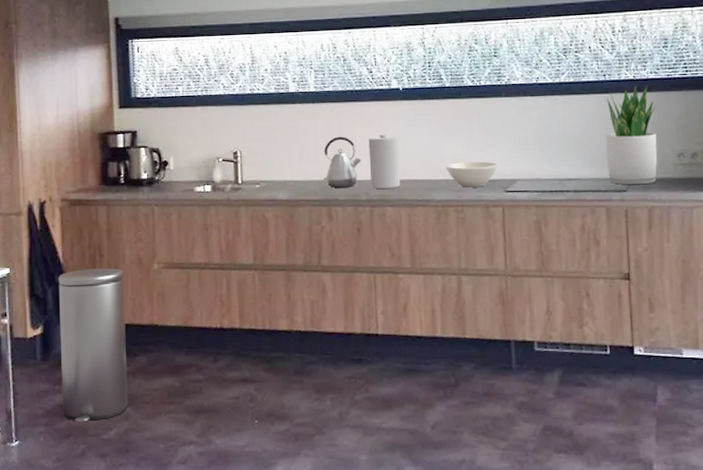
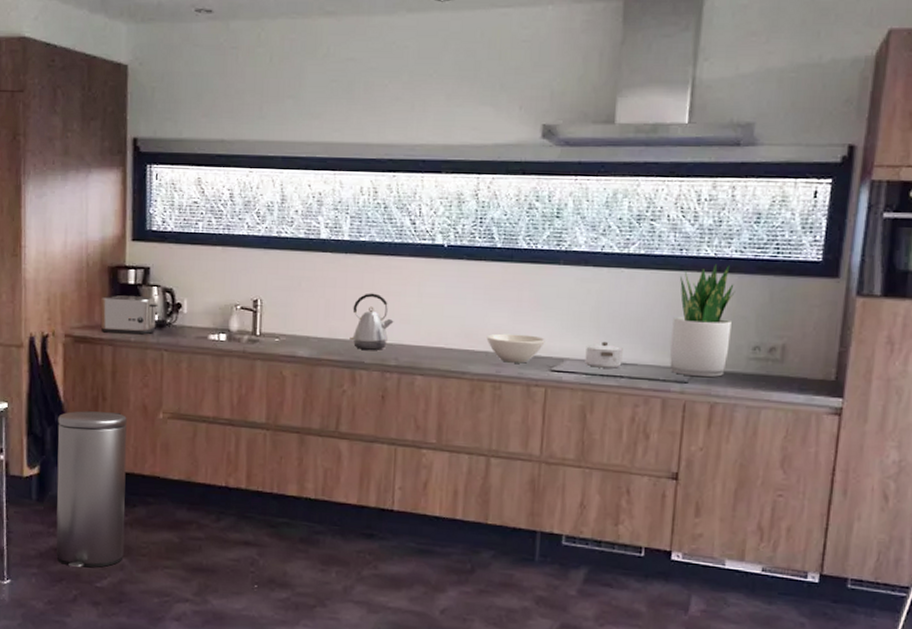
toaster: none [92,157,147,195] -> present [100,295,158,335]
paper towel holder: present [368,134,401,190] -> none [401,295,438,356]
cooking pot: none [534,161,567,185] -> present [585,341,623,369]

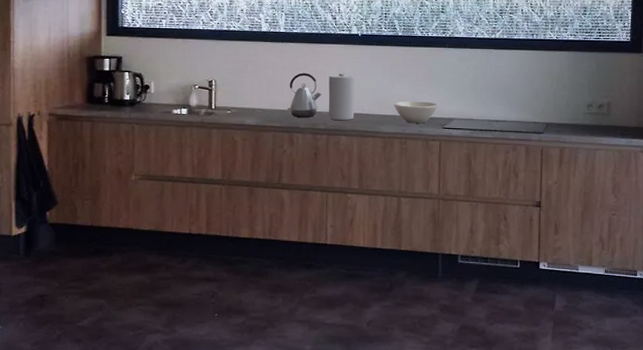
pedal bin: present [56,411,127,568] -> none [41,177,104,311]
toaster: present [100,295,158,335] -> none [79,80,130,112]
paper towel holder: none [401,295,438,356] -> present [328,73,355,121]
cooking pot: present [585,341,623,369] -> none [468,104,495,125]
planter: present [669,263,735,378] -> none [529,44,572,129]

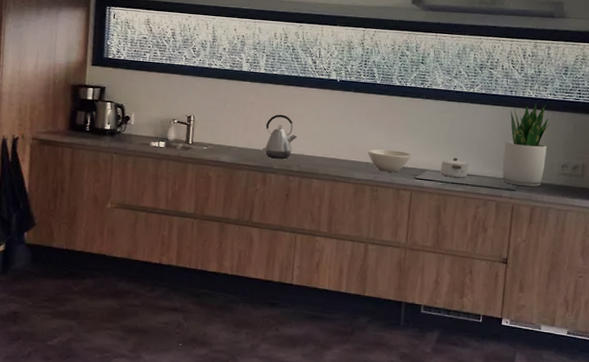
paper towel holder: present [328,73,355,121] -> none [302,117,331,164]
cooking pot: none [468,104,495,125] -> present [440,157,469,178]
planter: none [529,44,572,129] -> present [502,102,550,187]

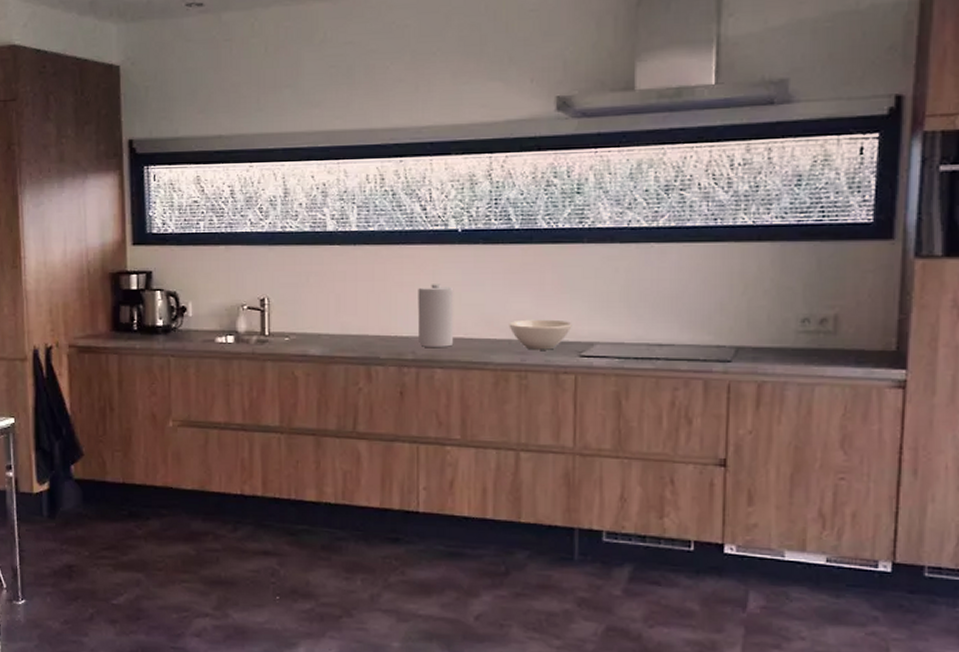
kettle: present [262,114,297,159] -> none [363,284,409,344]
paper towel holder: none [302,117,331,164] -> present [417,284,454,348]
cooking pot: present [440,157,469,178] -> none [617,322,658,350]
planter: present [502,102,550,187] -> none [709,232,778,355]

